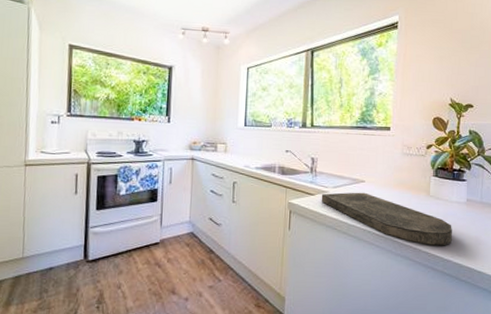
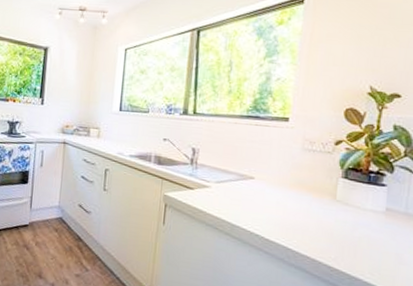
cutting board: present [321,192,452,246] -> none [201,188,364,262]

